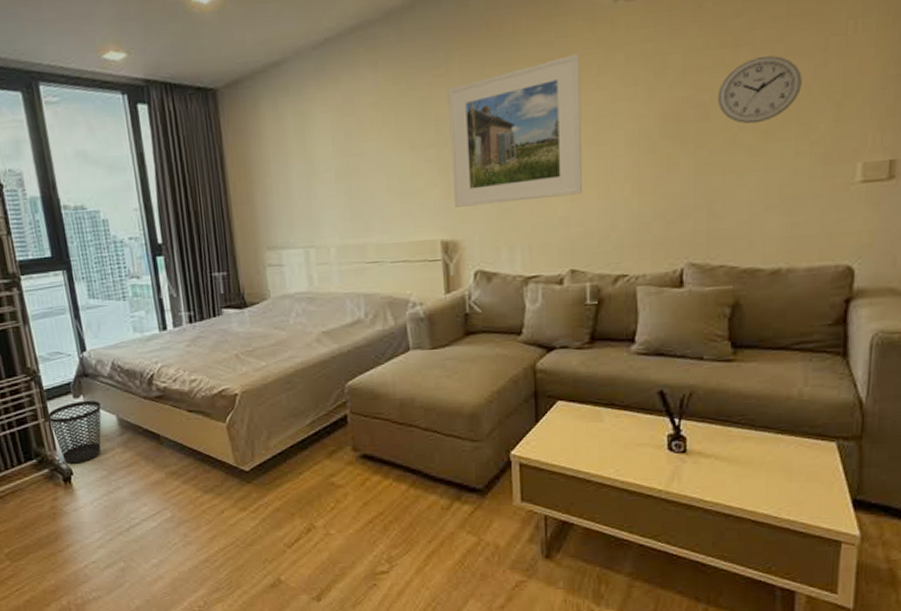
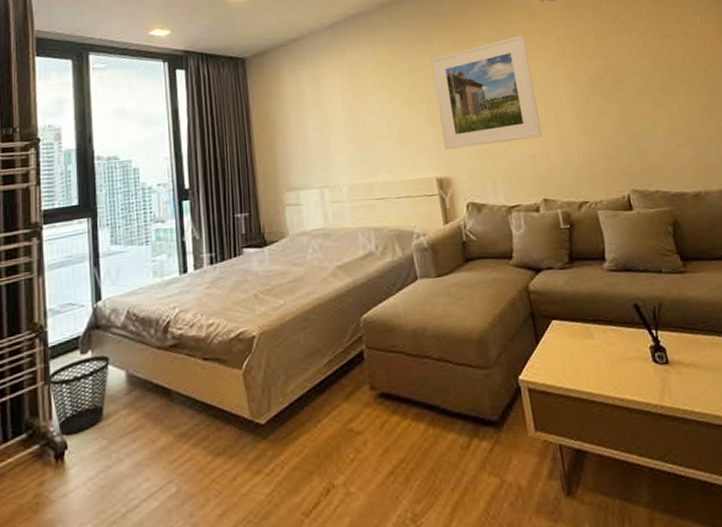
wall clock: present [717,56,802,125] -> none [624,38,679,84]

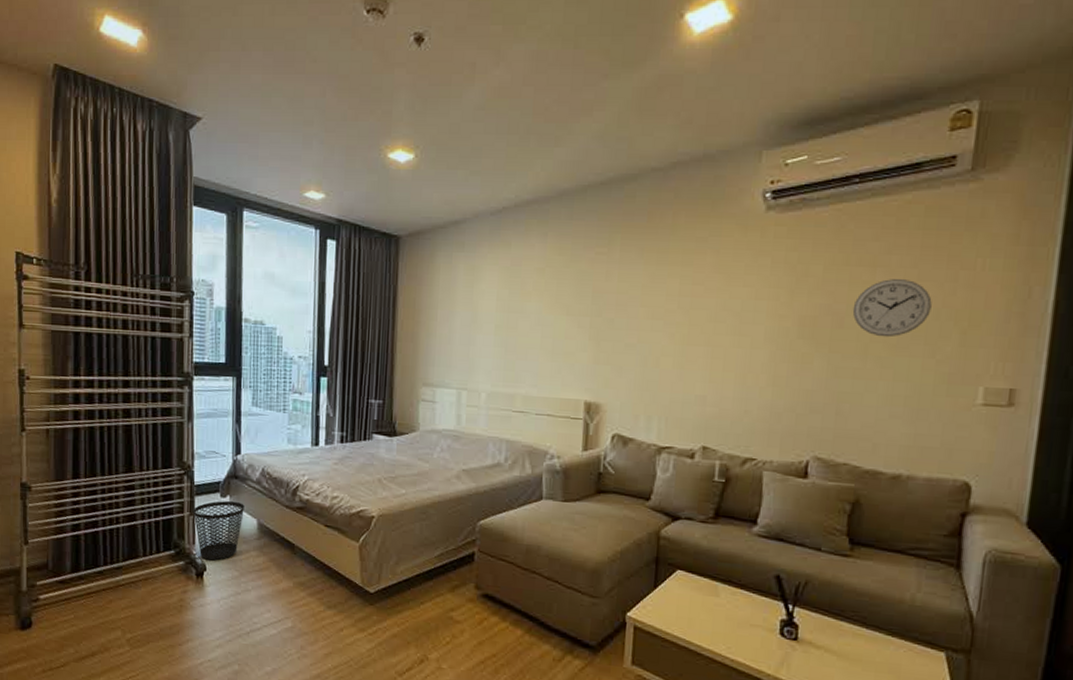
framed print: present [431,34,542,150] -> none [601,251,730,378]
wall clock: none [624,38,679,84] -> present [852,279,932,338]

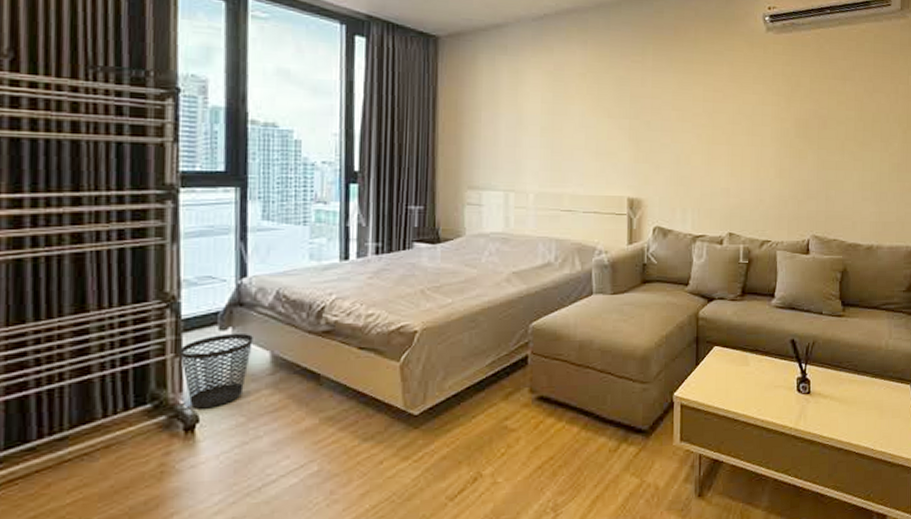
wall clock: present [852,279,932,338] -> none [832,90,883,136]

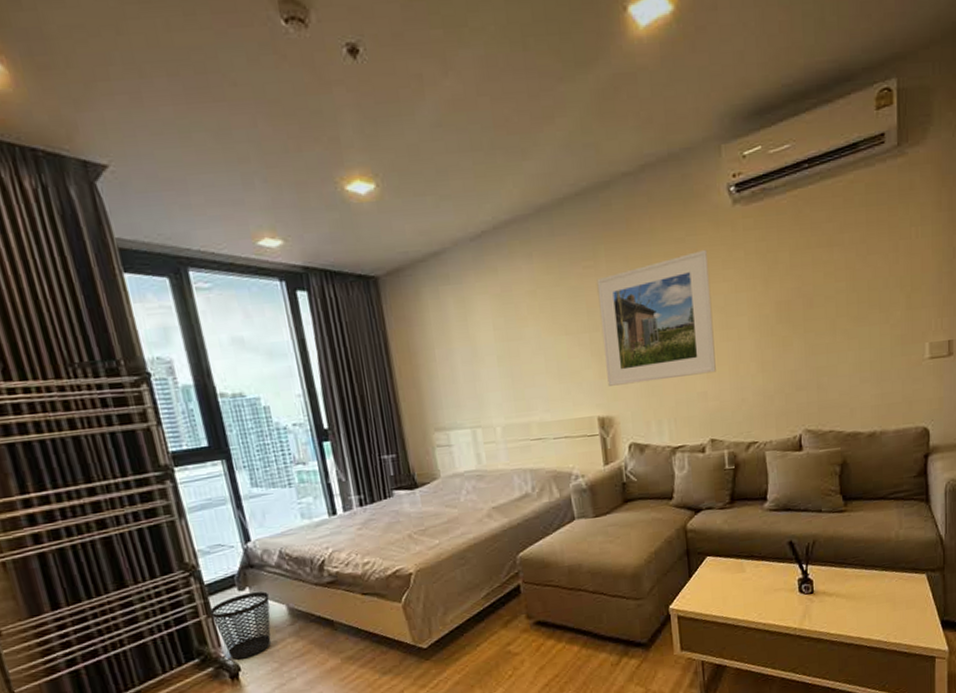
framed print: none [641,64,742,172] -> present [597,249,716,386]

